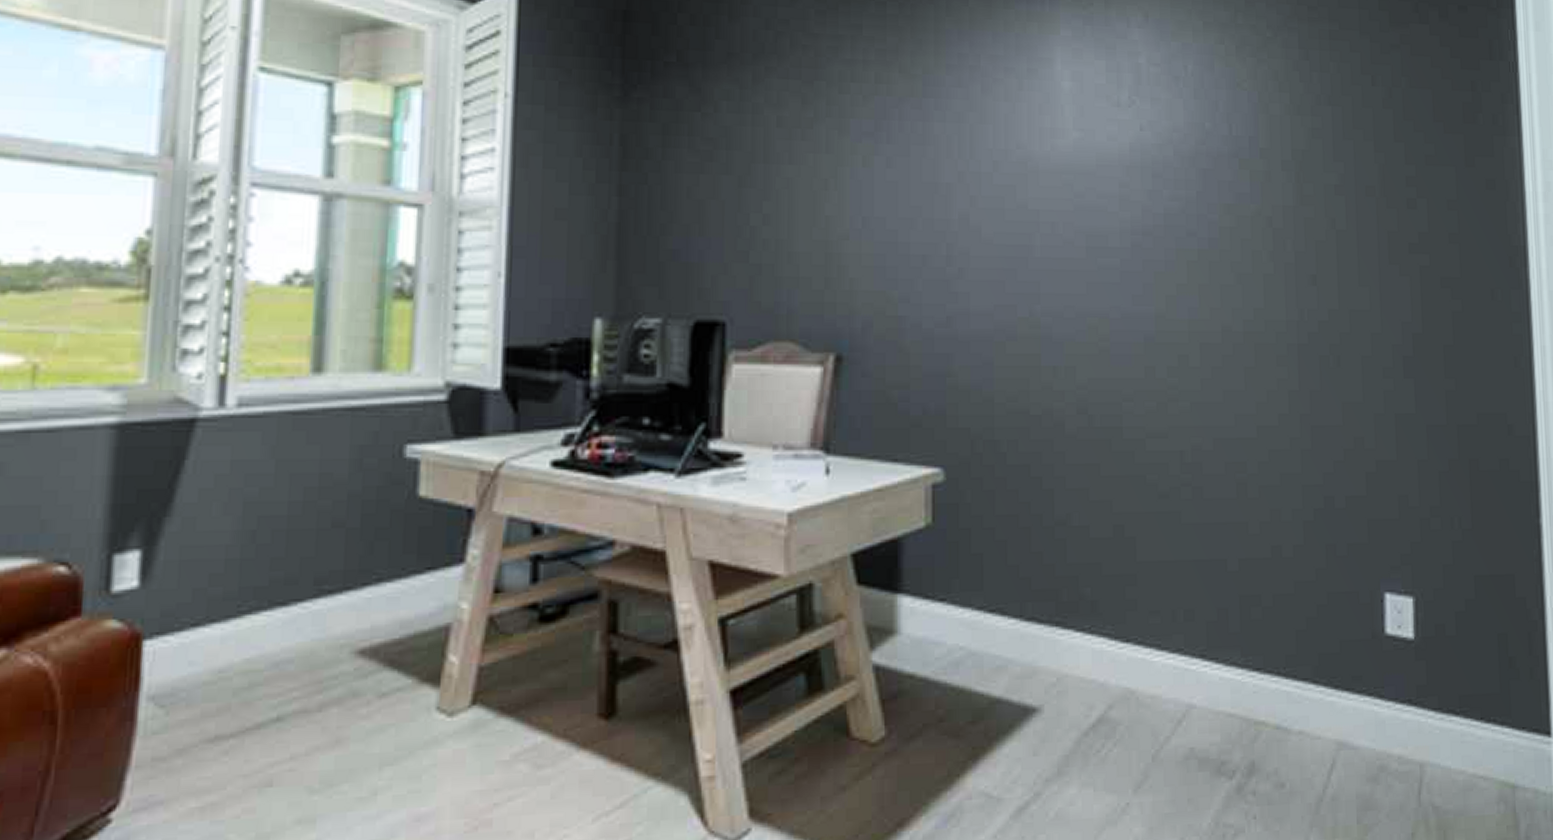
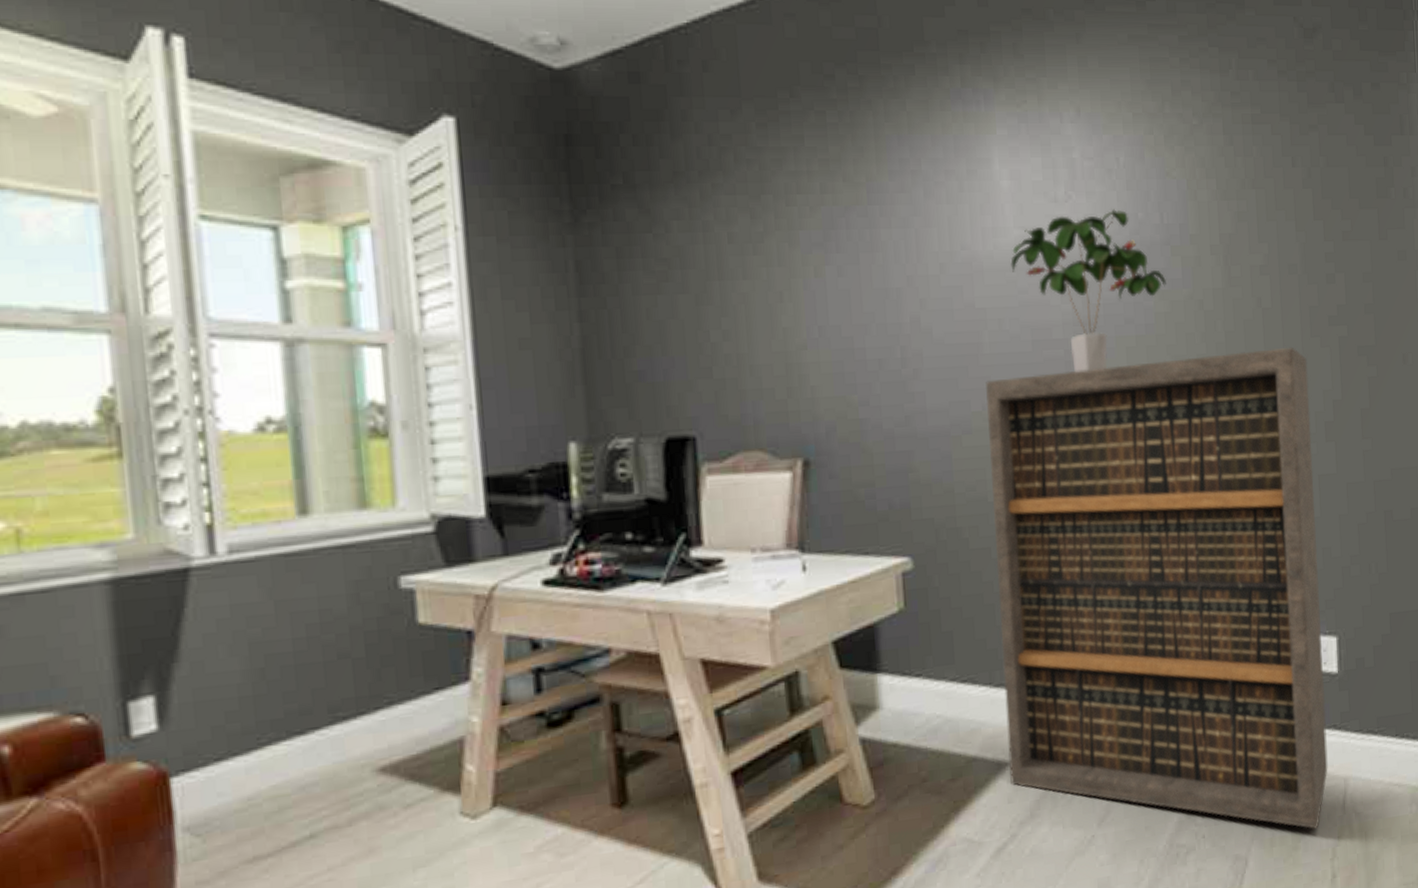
bookshelf: none [1033,273,1401,821] -> present [986,347,1328,829]
potted plant: none [1068,117,1233,284] -> present [1010,209,1166,373]

